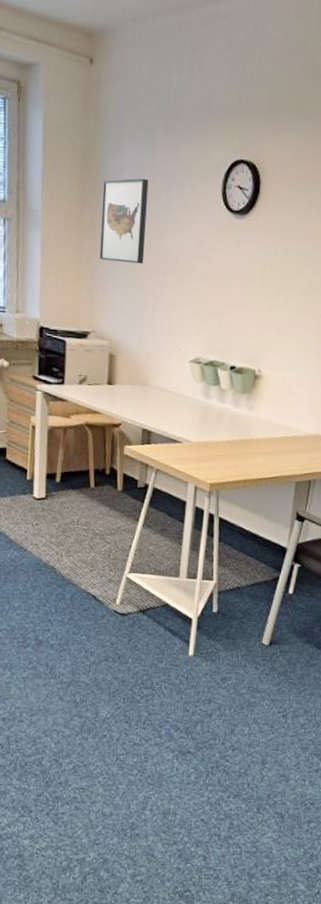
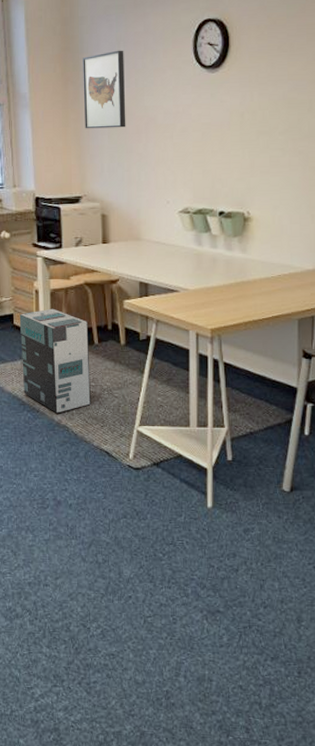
cardboard box: none [11,446,86,554] -> present [19,308,91,414]

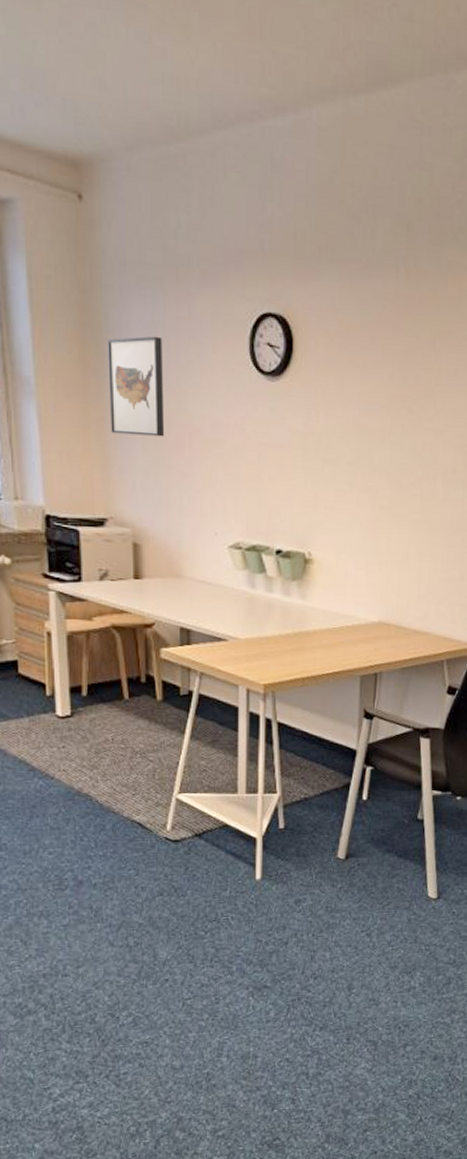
cardboard box: present [19,308,91,414] -> none [26,655,120,781]

